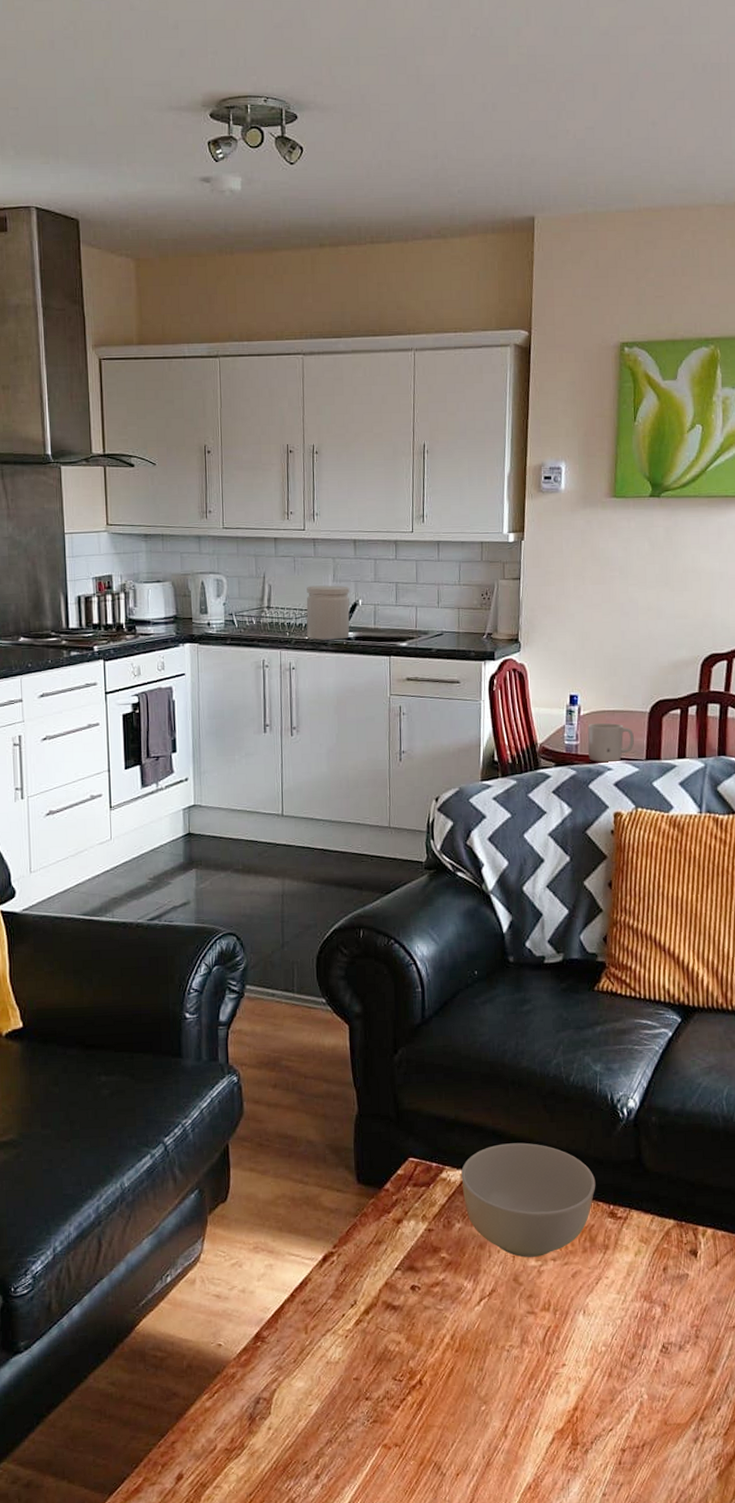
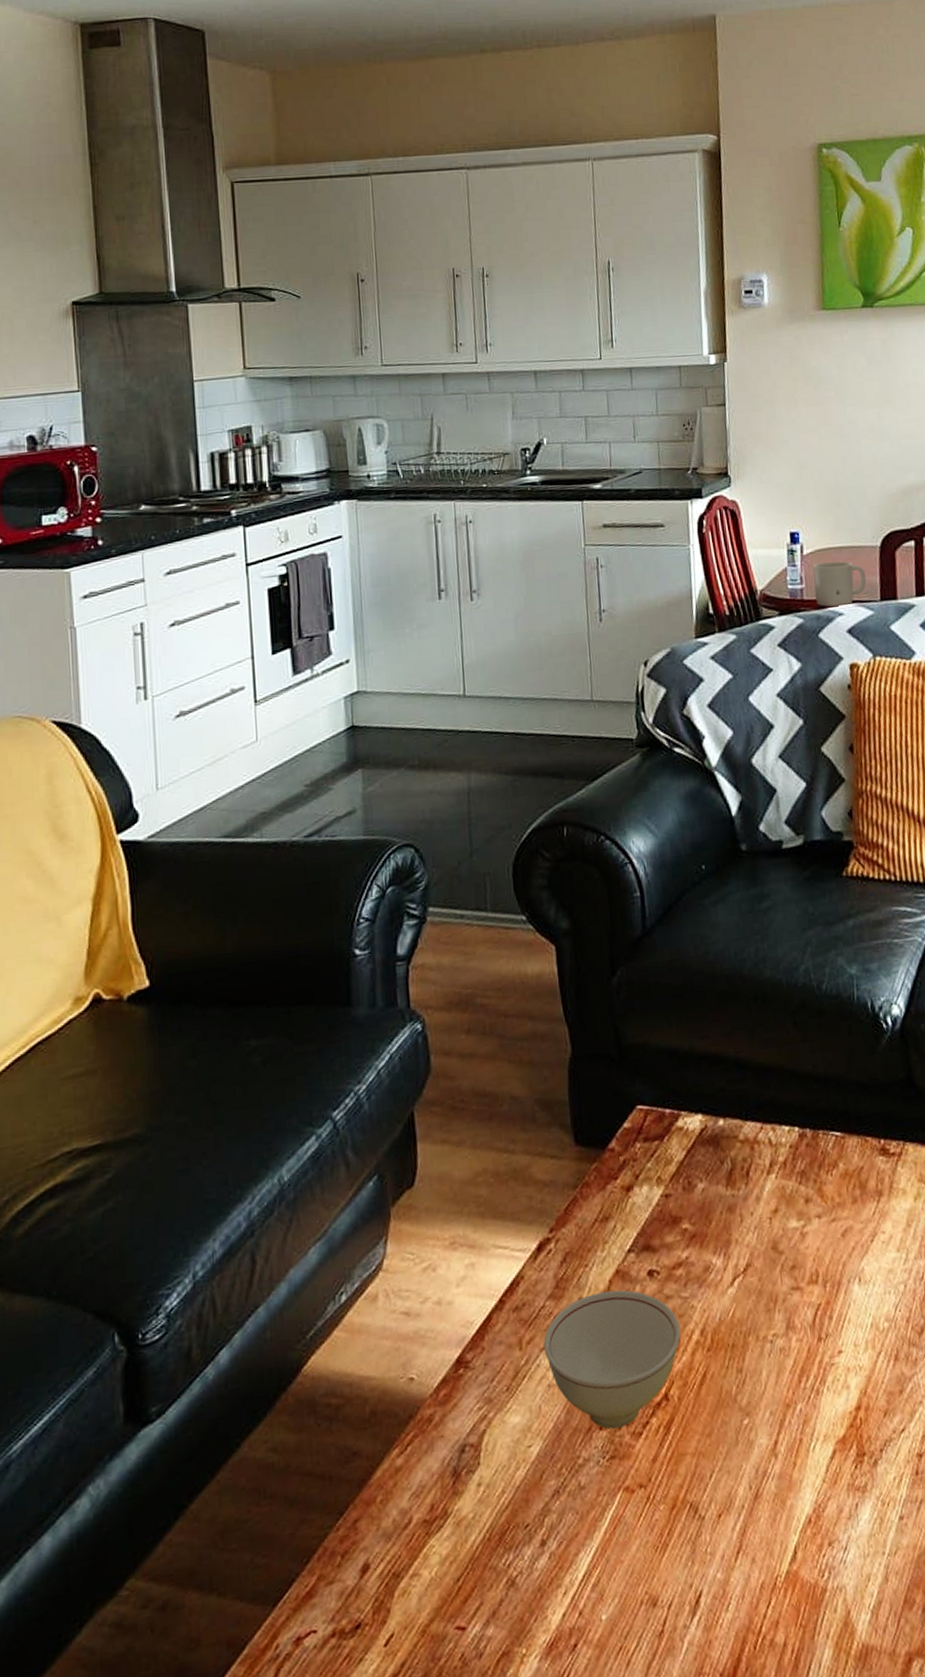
jar: present [306,585,350,641] -> none [482,423,534,488]
bowl: none [324,1297,435,1401] -> present [543,1289,681,1429]
bowl: present [461,1142,596,1258] -> none [700,1071,862,1218]

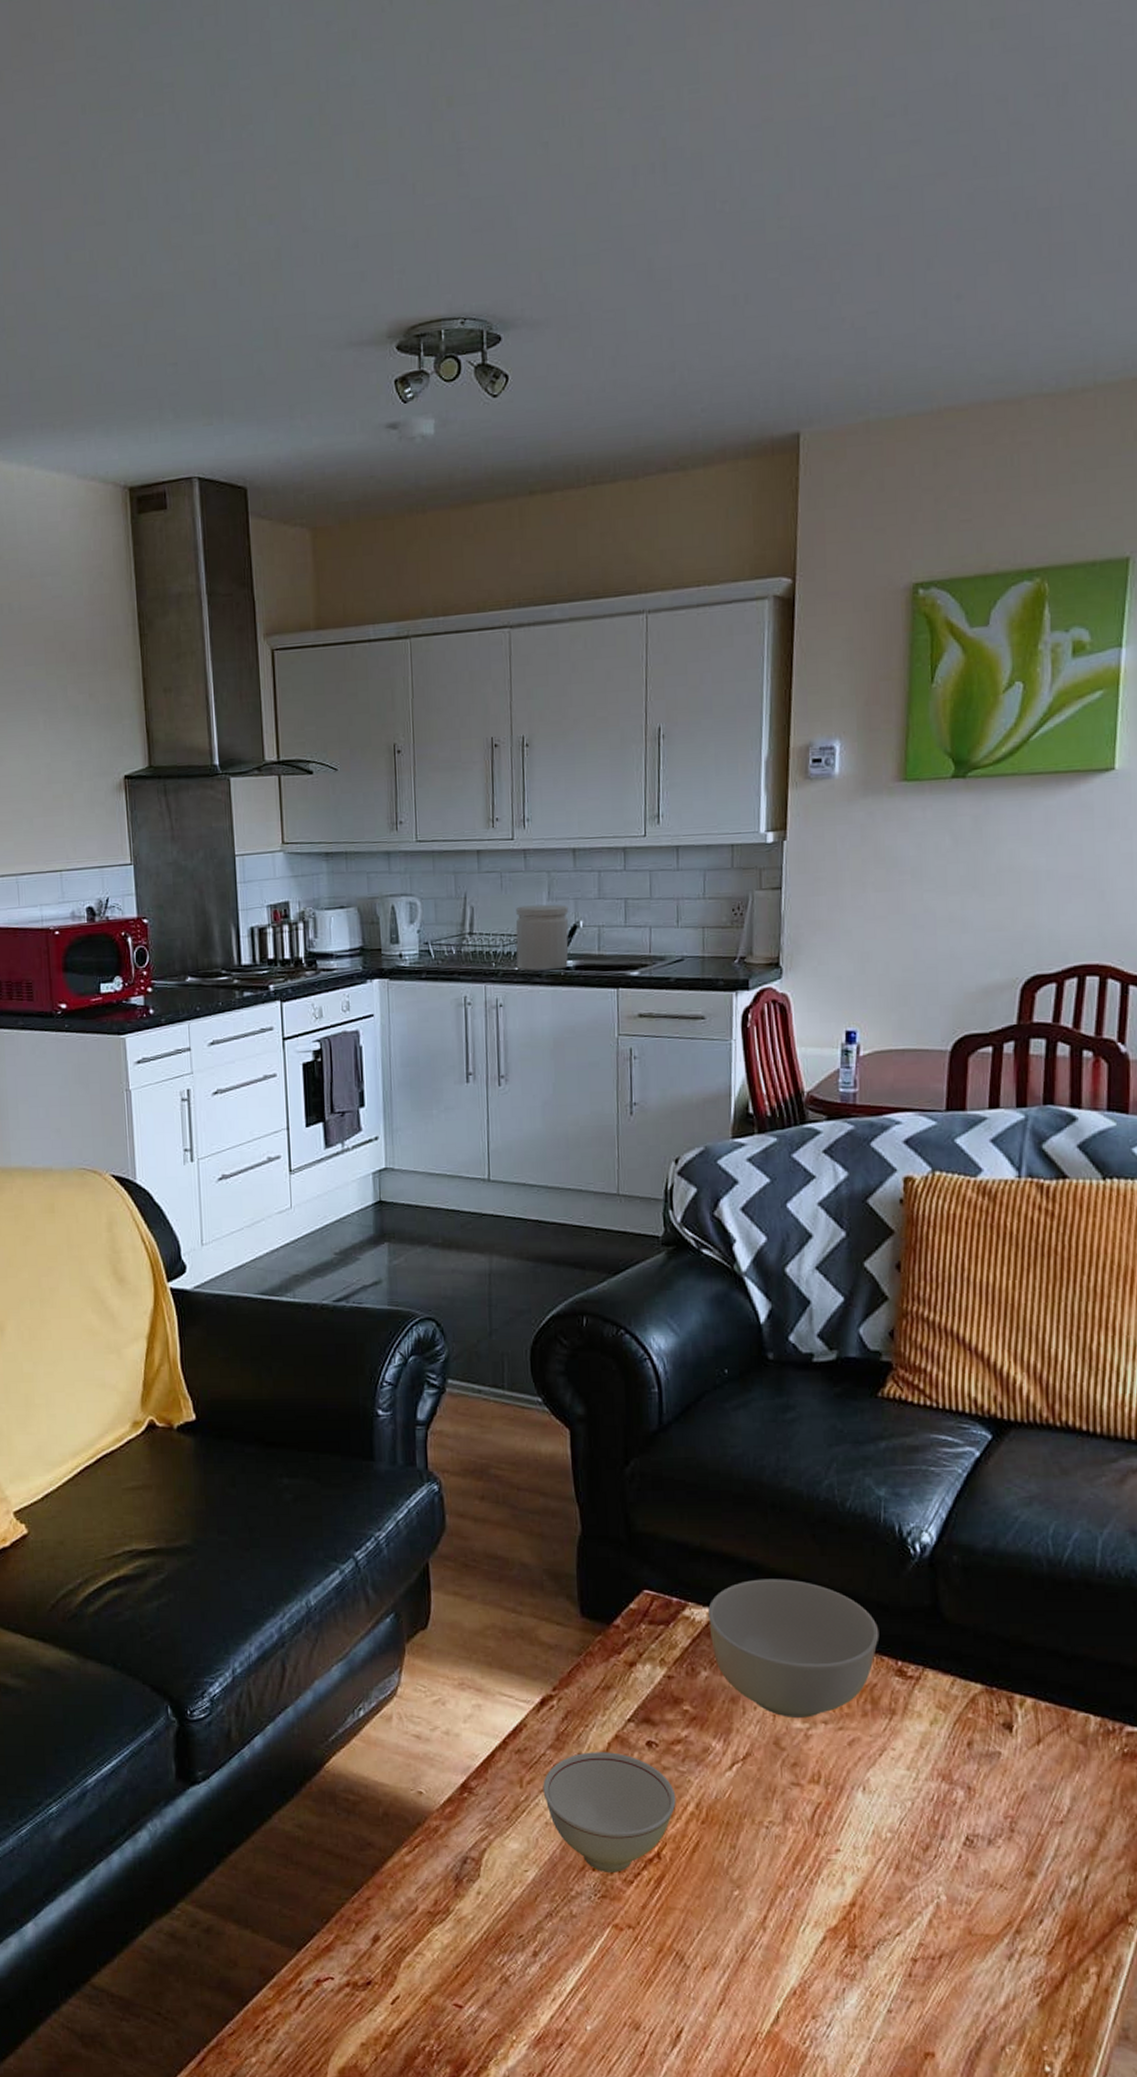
jar: none [482,423,534,488] -> present [516,904,569,972]
bowl: none [700,1071,862,1218] -> present [708,1579,879,1718]
mug: present [812,561,867,607] -> none [869,1064,932,1115]

